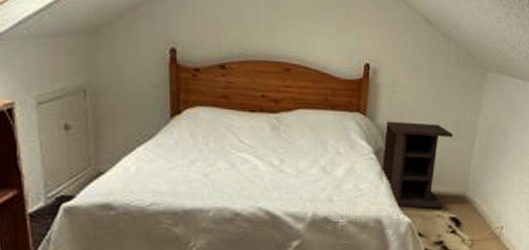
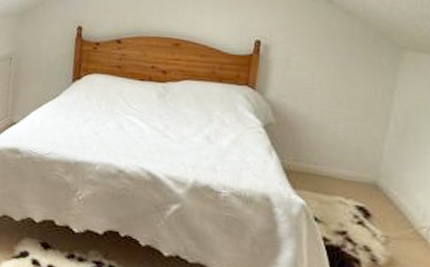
nightstand: present [382,121,453,209] -> none [272,96,359,195]

